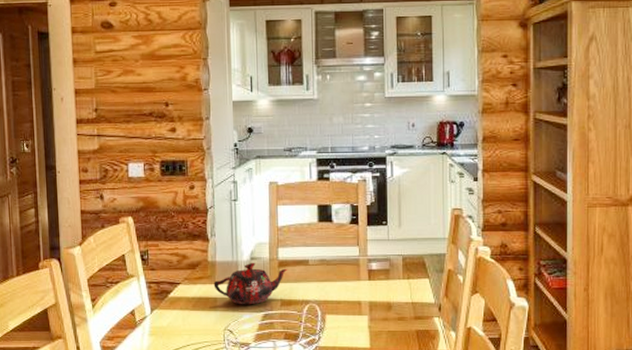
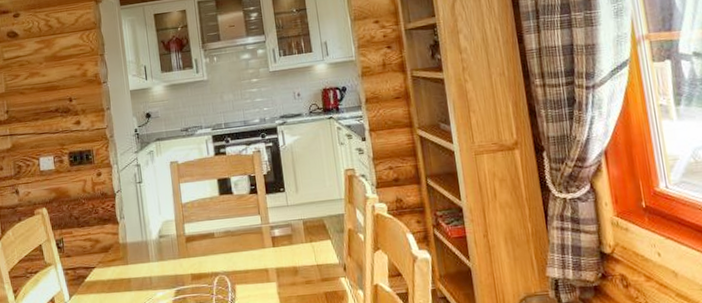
teapot: present [213,262,288,305] -> none [126,240,195,283]

